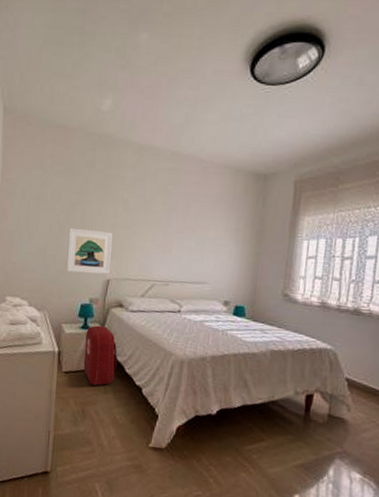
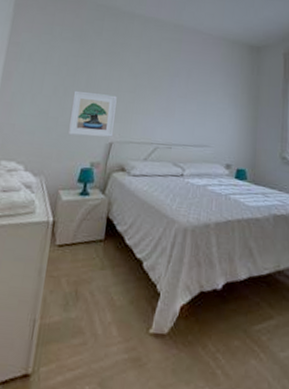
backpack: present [83,325,118,386] -> none [79,191,118,261]

